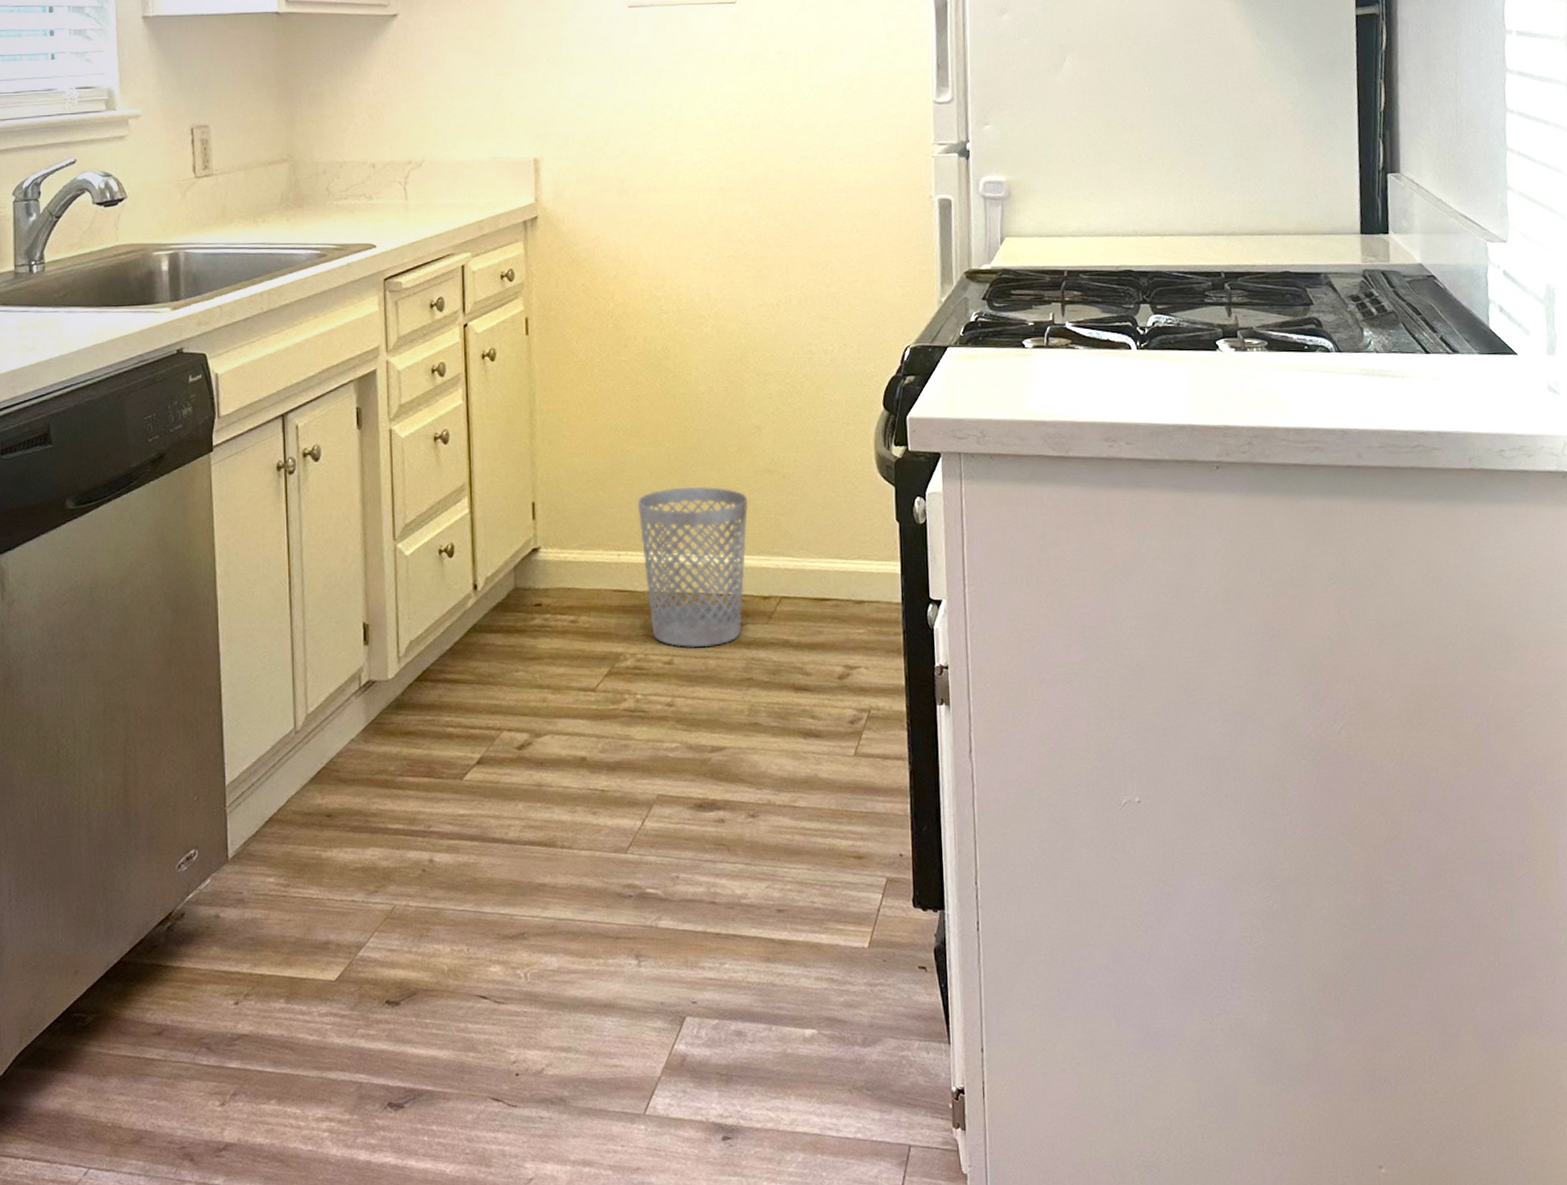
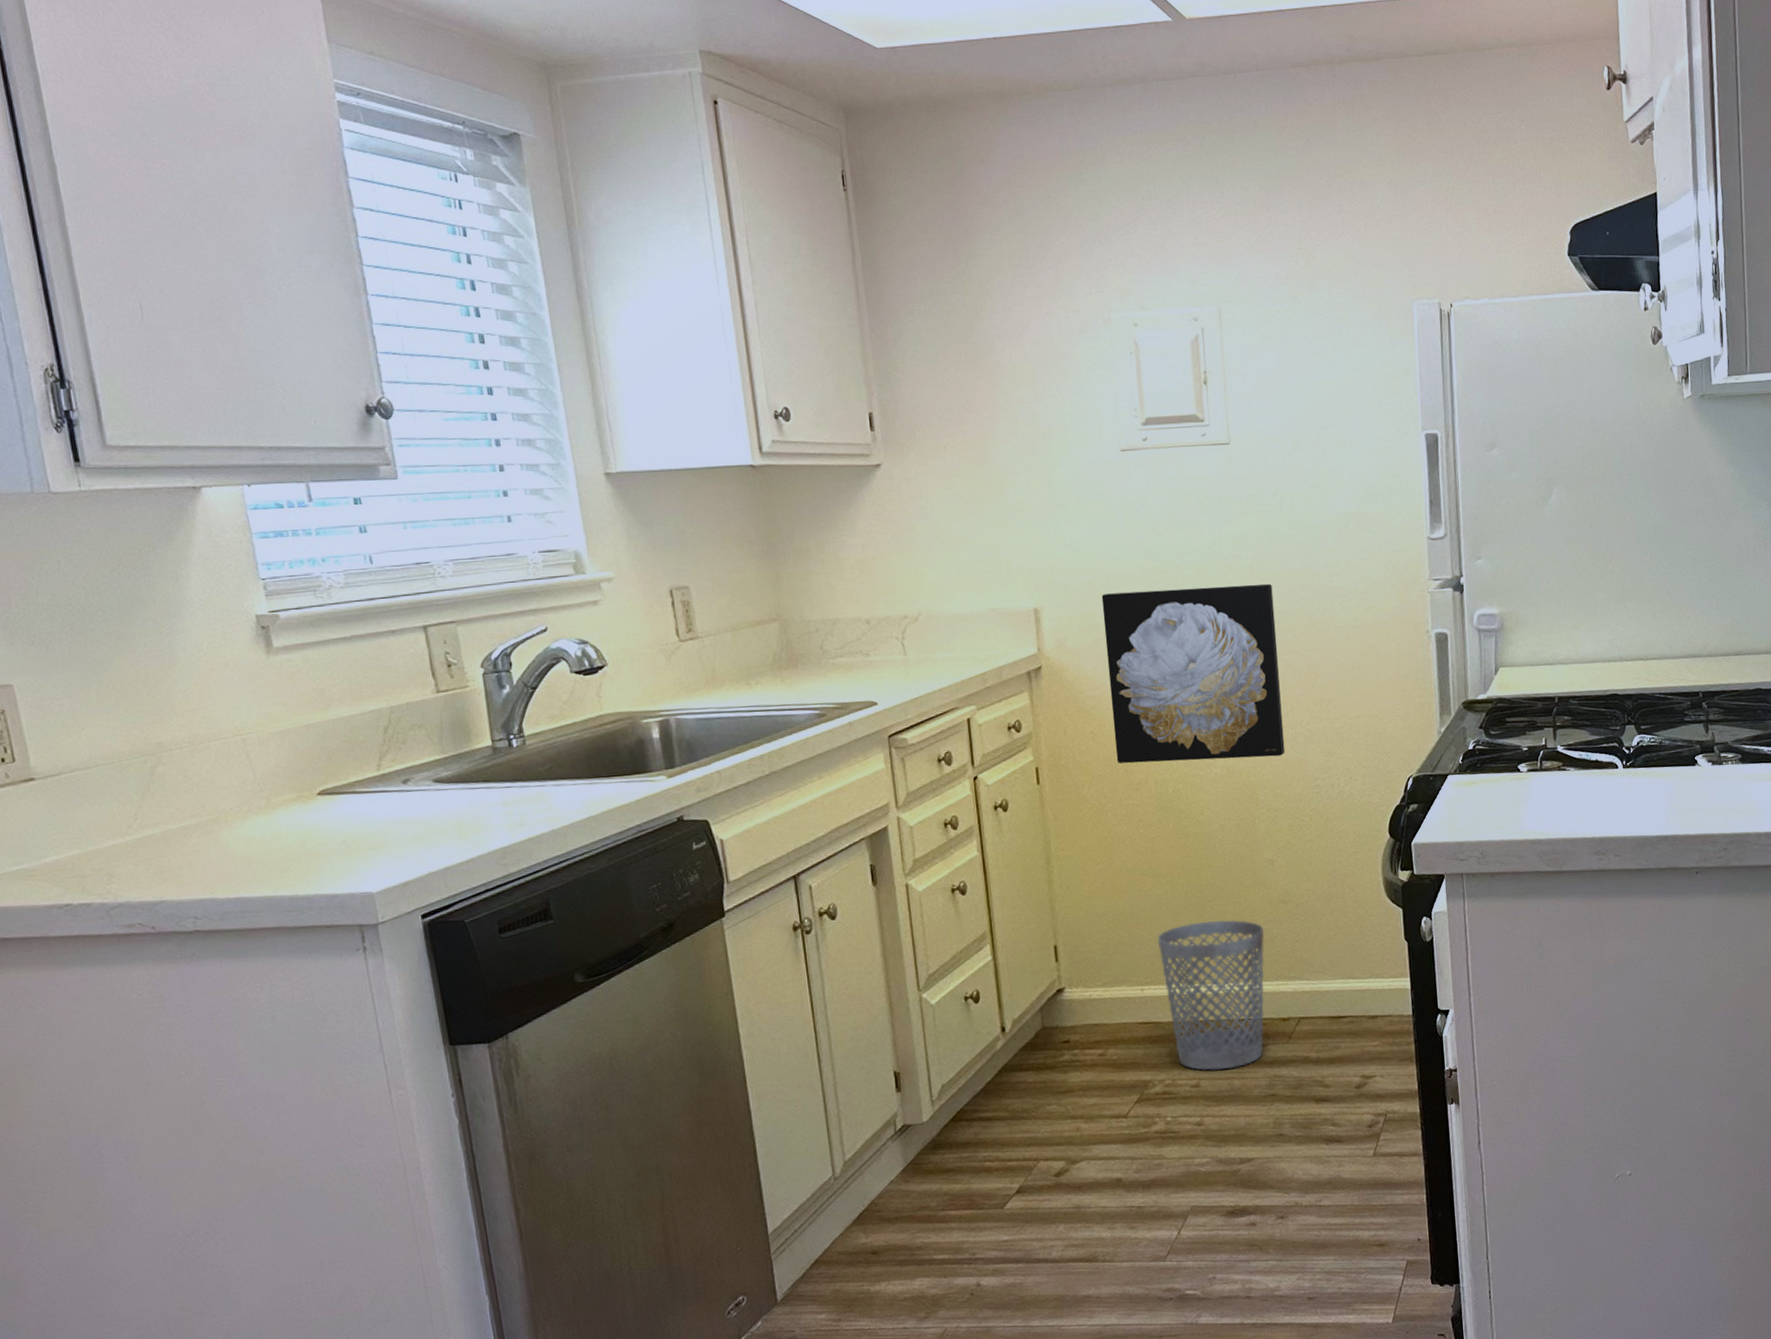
wall art: none [601,142,778,319] -> present [1101,584,1285,764]

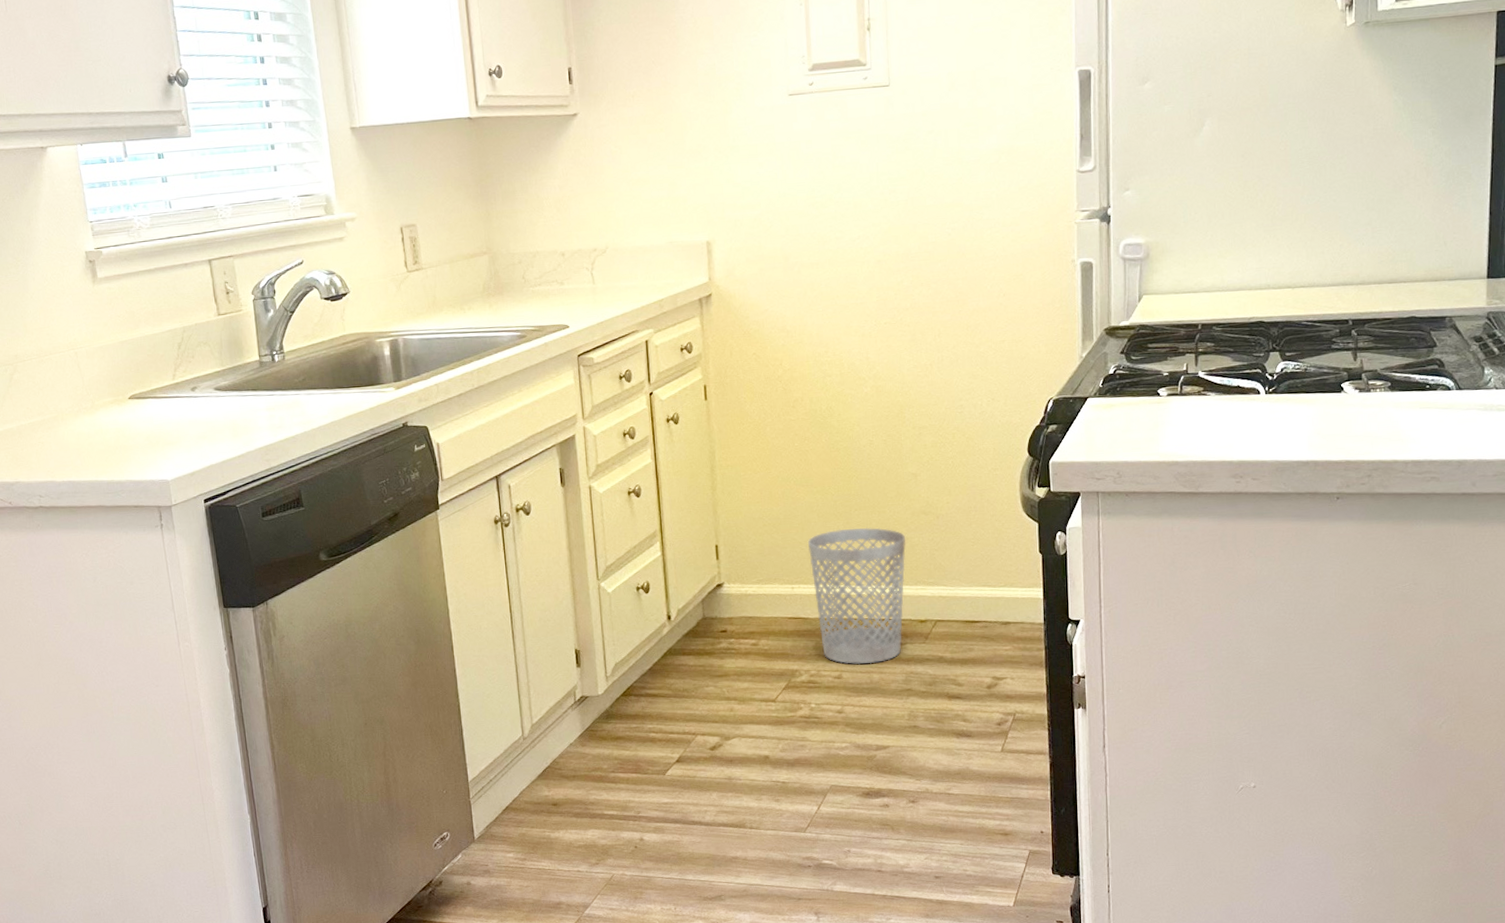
wall art: present [1101,584,1285,764] -> none [767,217,932,383]

